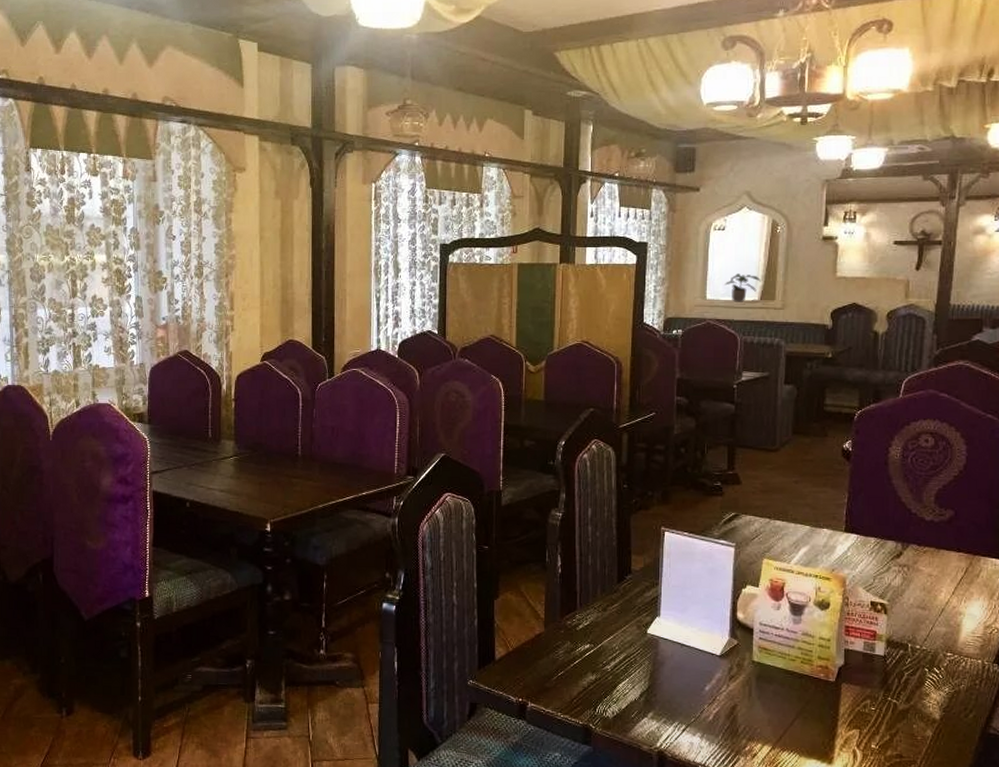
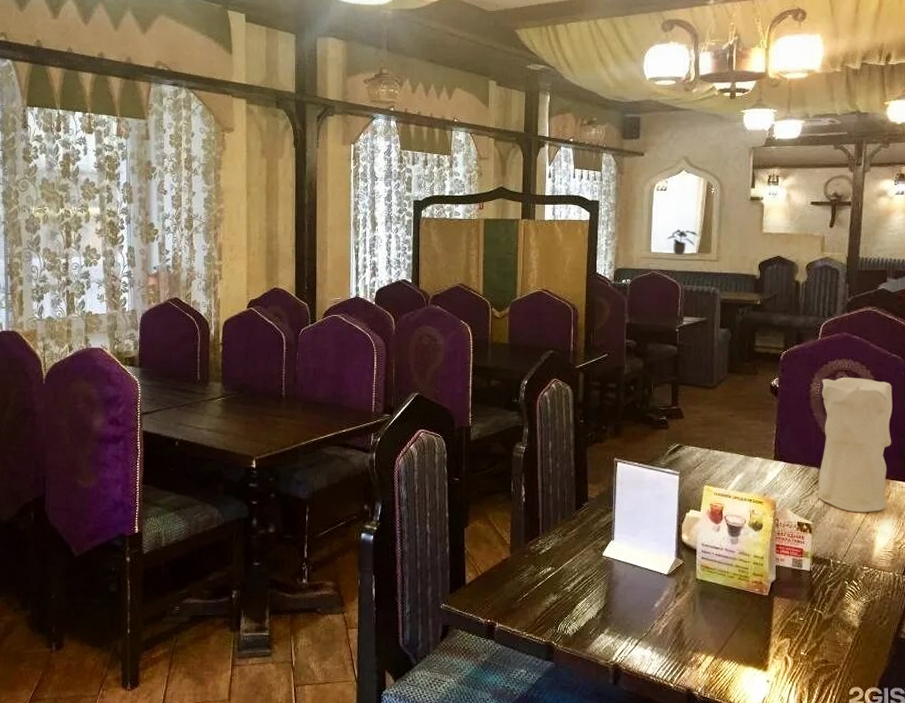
candle: none [894,439,986,593] -> present [817,377,893,513]

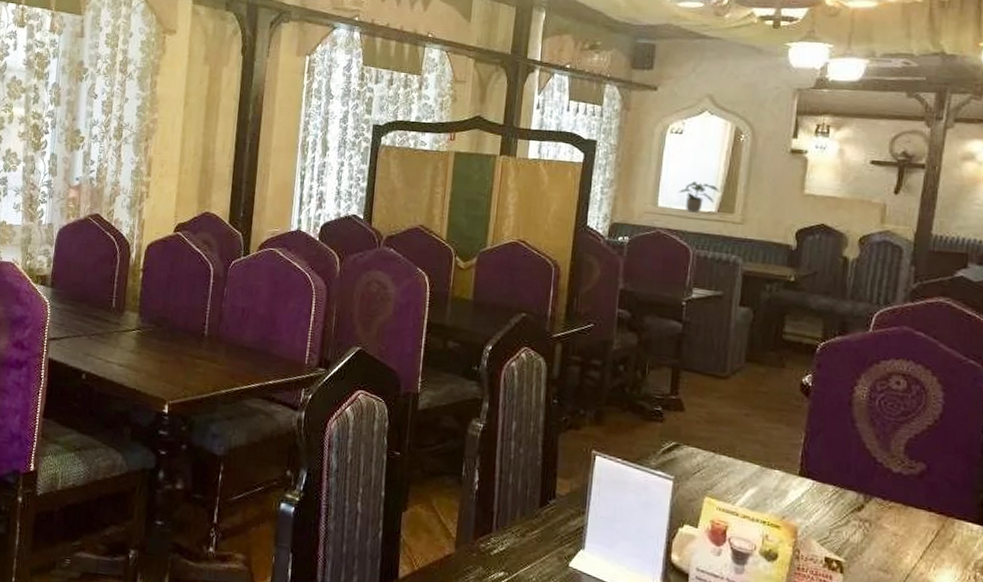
candle: present [817,377,893,513] -> none [853,381,966,558]

